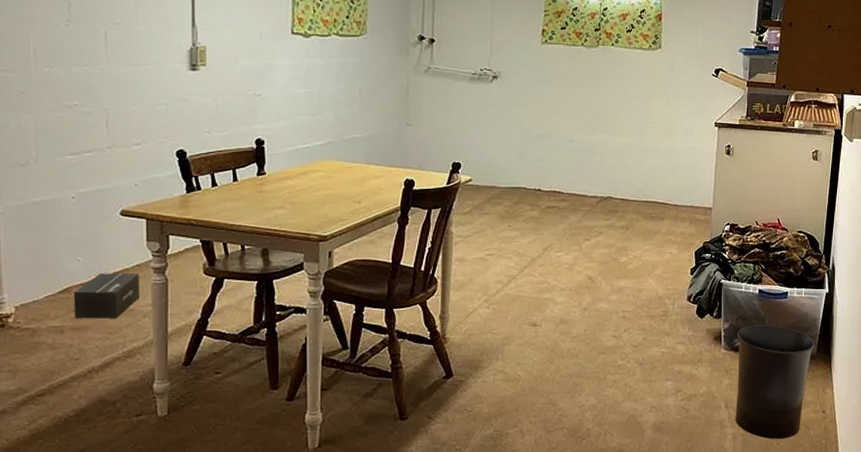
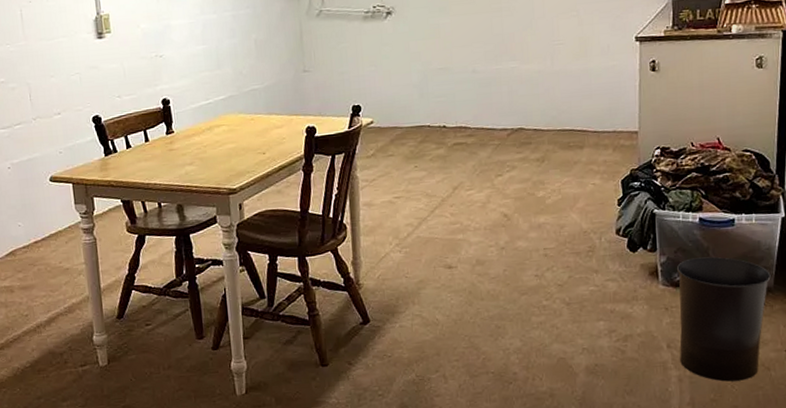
box: present [73,272,139,319] -> none [17,234,73,279]

